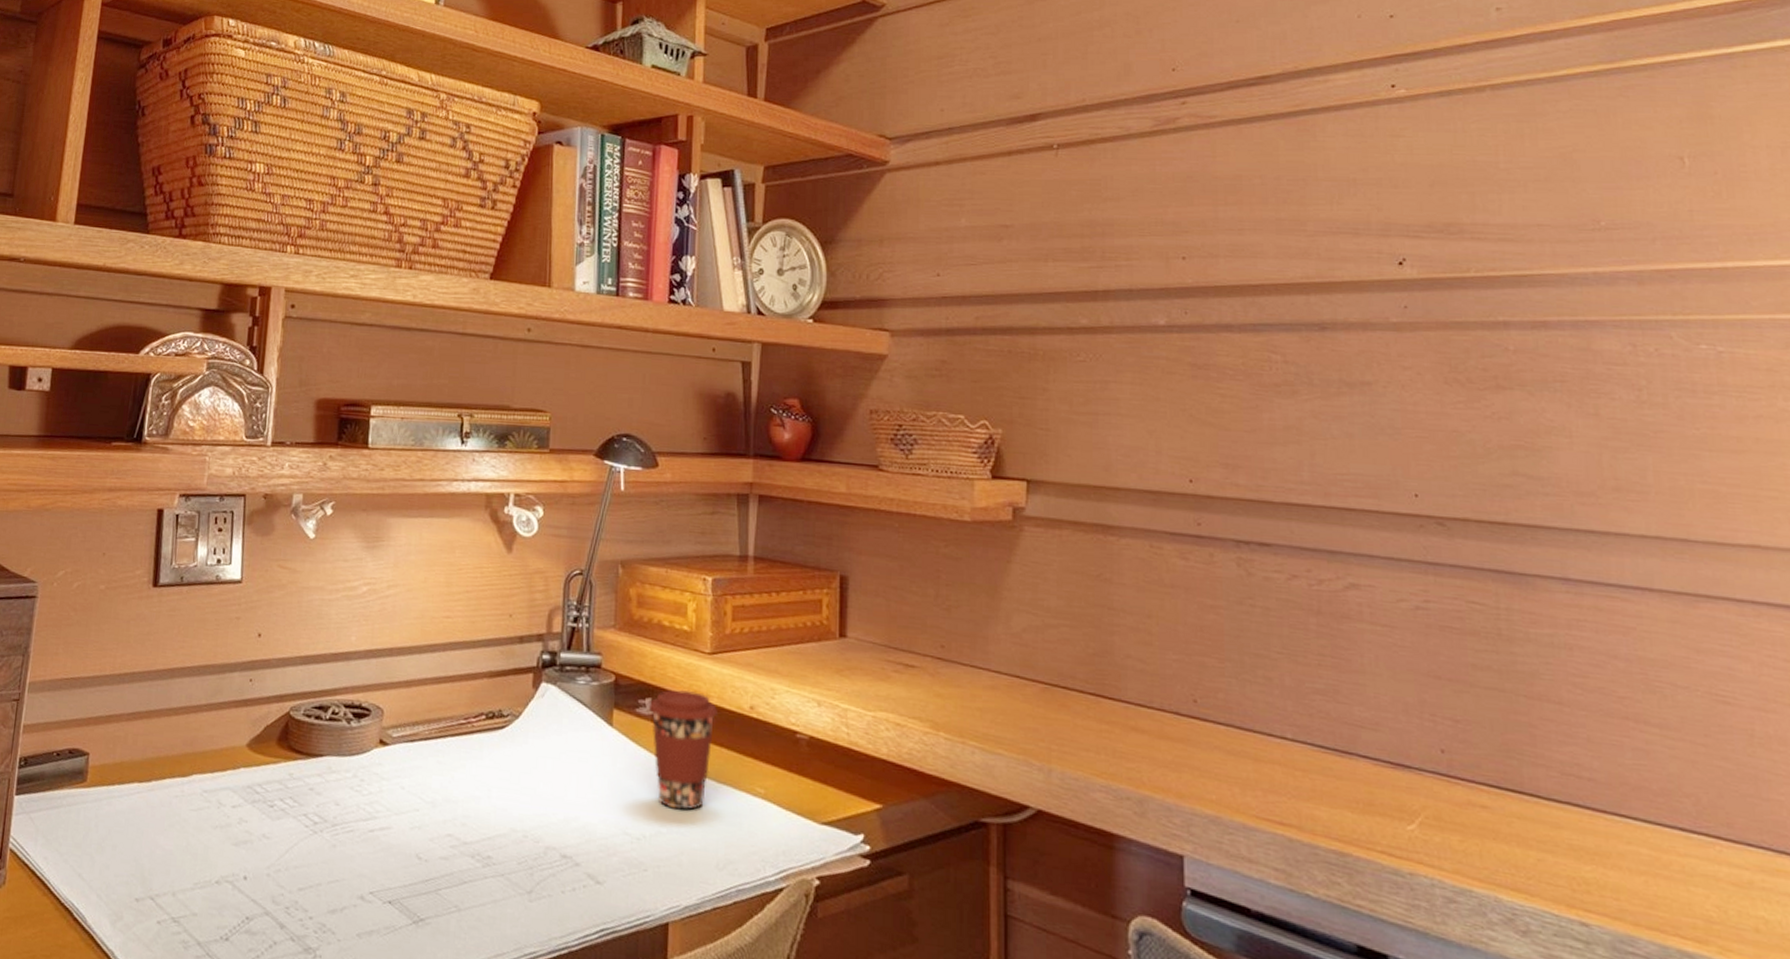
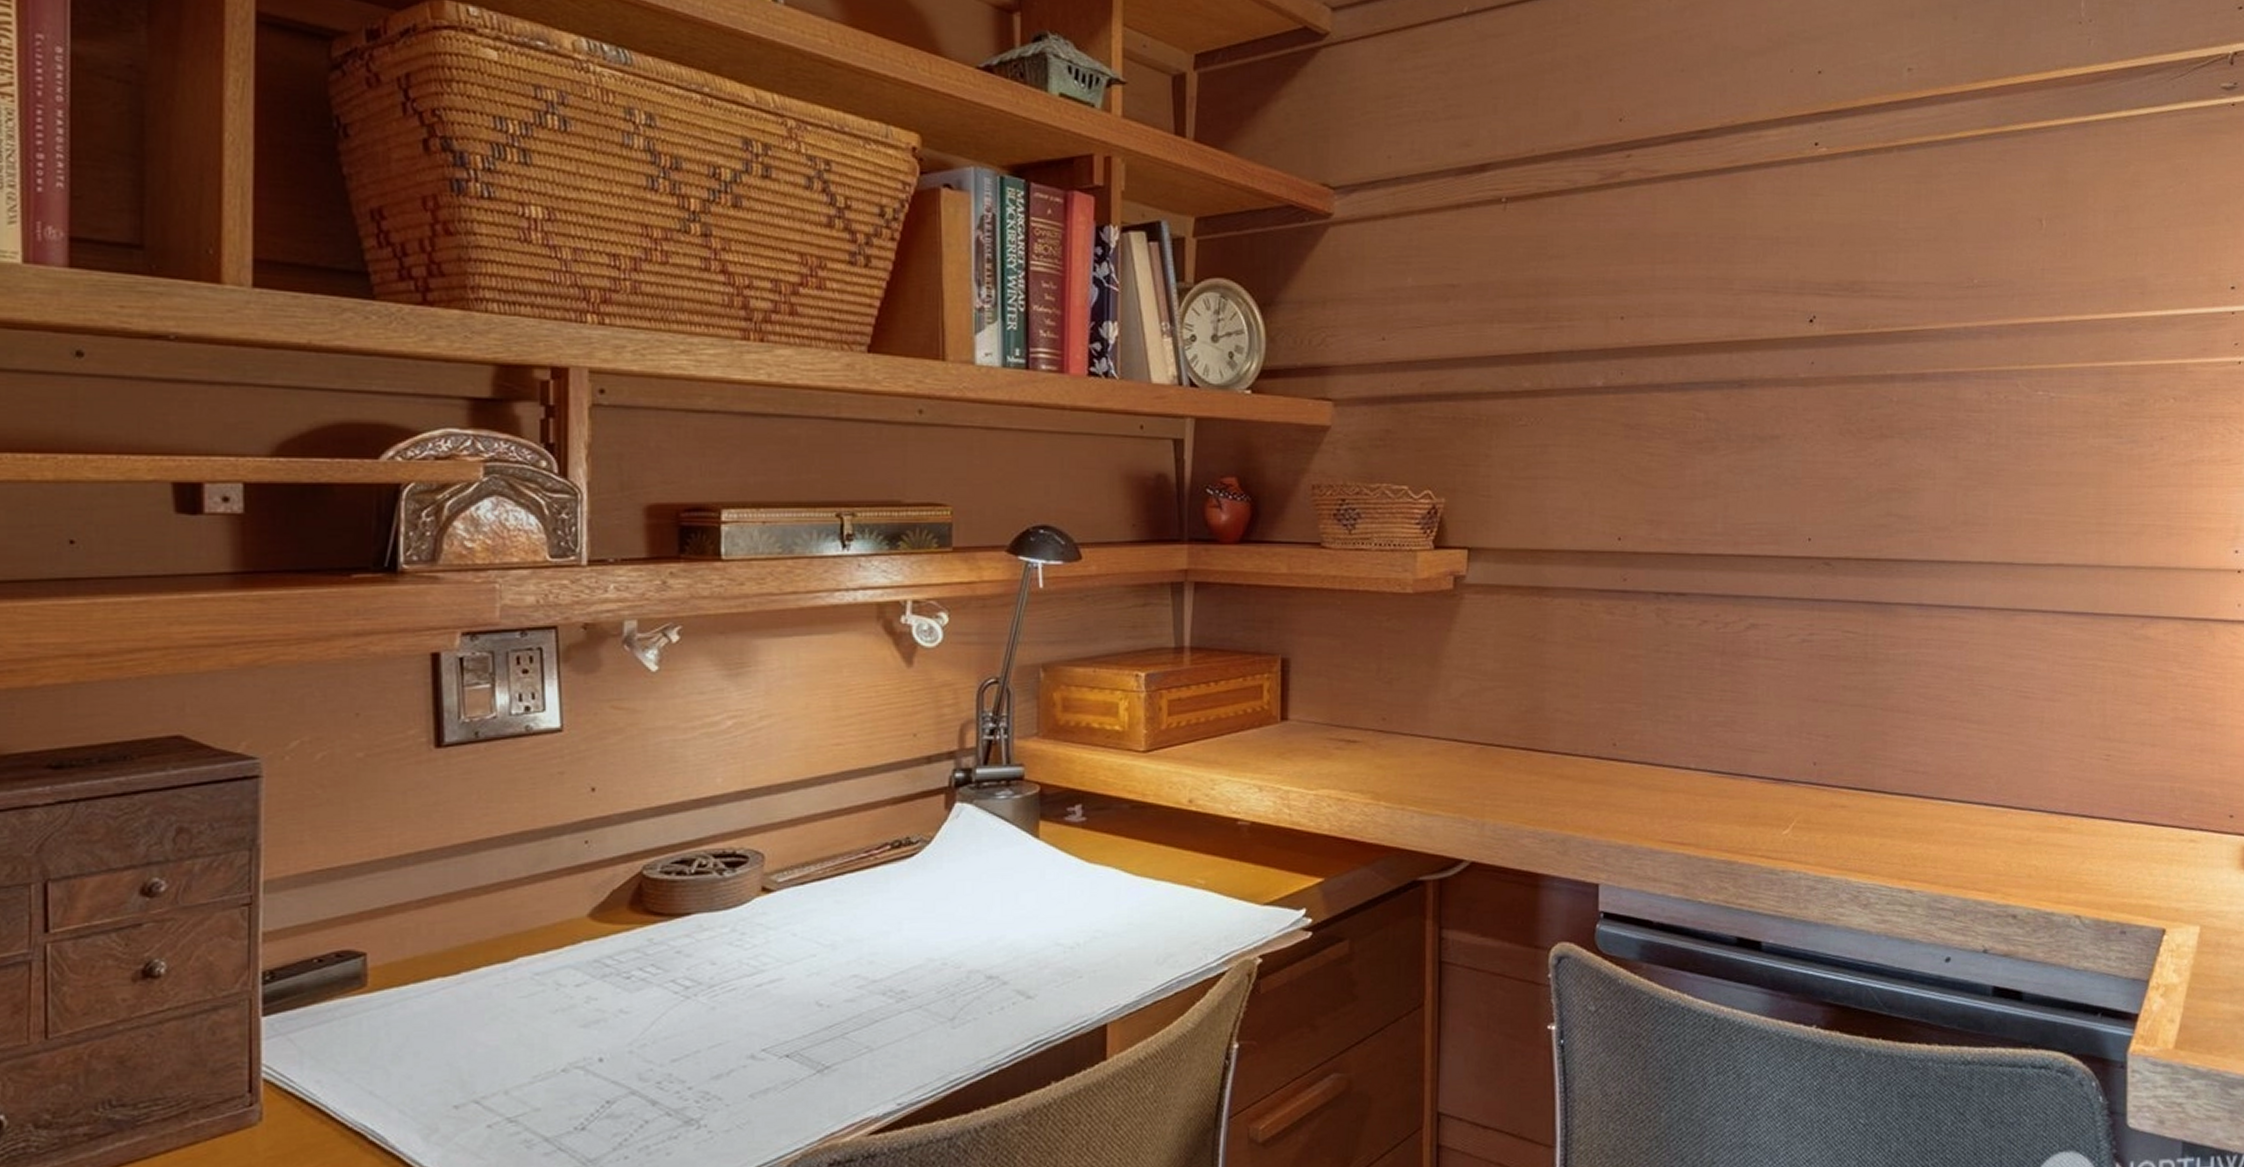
coffee cup: present [648,689,717,810] -> none [1078,791,1154,913]

